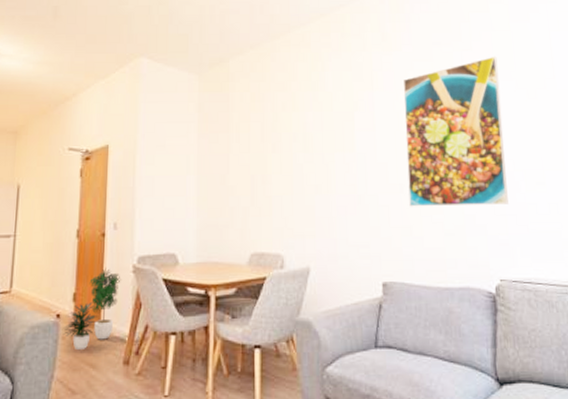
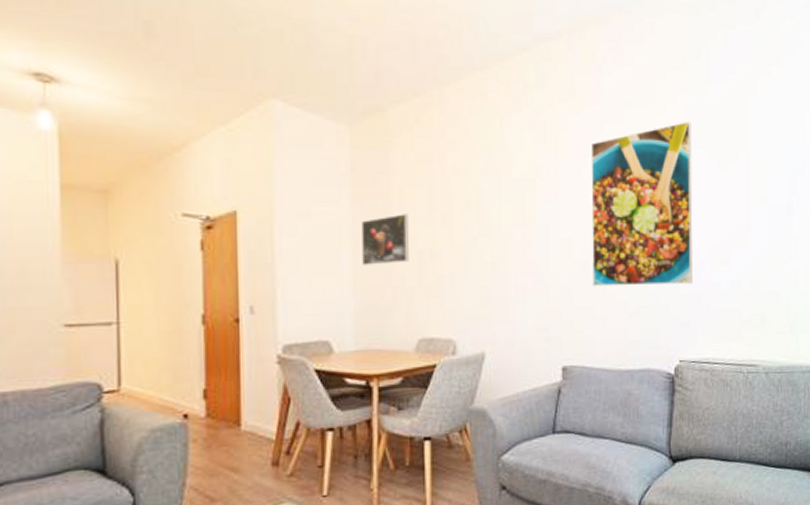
potted plant: present [63,268,121,349] -> none [193,359,263,453]
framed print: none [205,145,244,188] -> present [361,214,409,265]

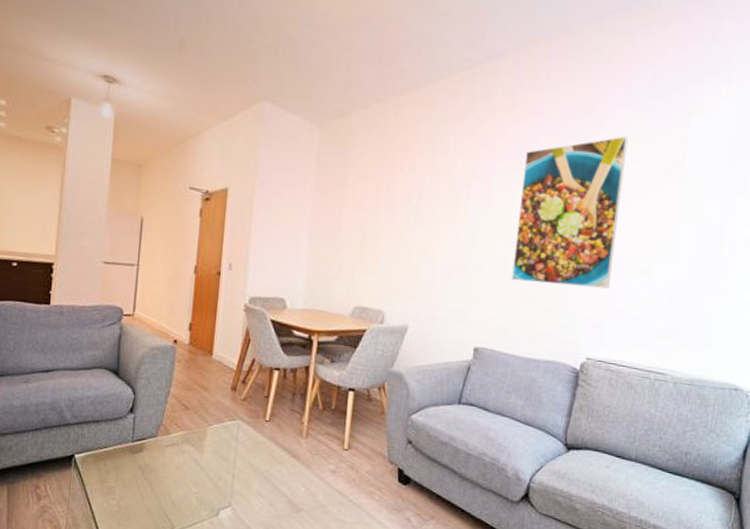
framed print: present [361,214,409,265] -> none [317,201,358,242]

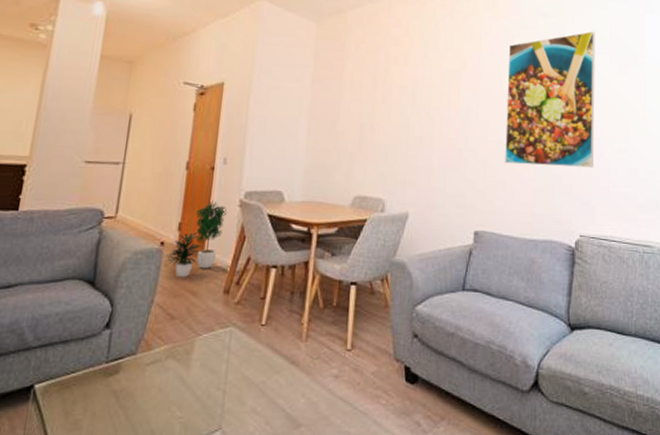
potted plant: none [179,304,233,373] -> present [166,200,227,277]

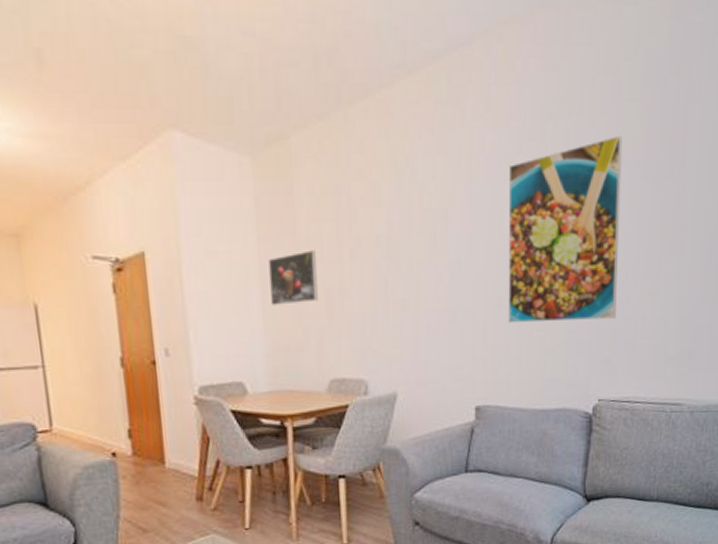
potted plant: present [166,200,227,277] -> none [122,400,182,488]
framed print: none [315,92,355,132] -> present [268,250,318,305]

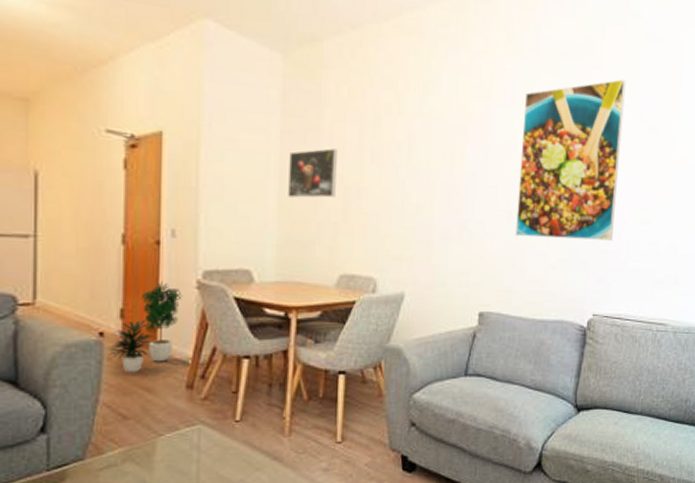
potted plant: none [122,400,182,488] -> present [108,282,182,372]

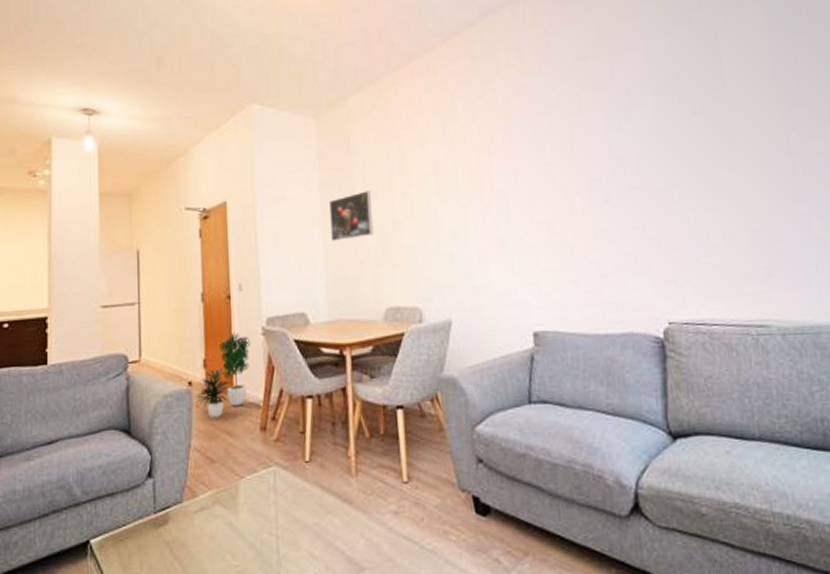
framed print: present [515,79,626,241] -> none [544,67,675,247]

